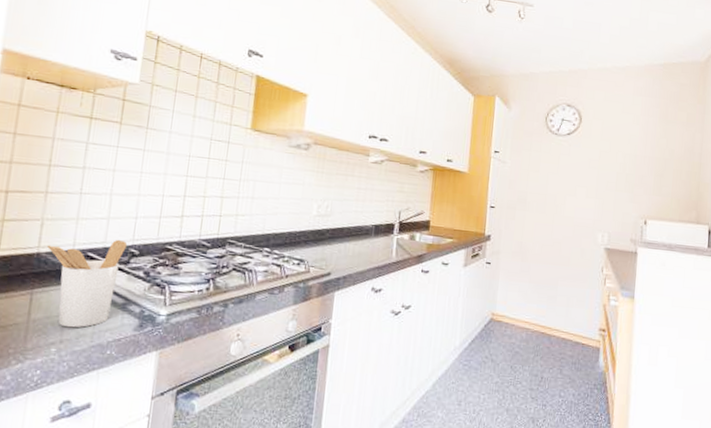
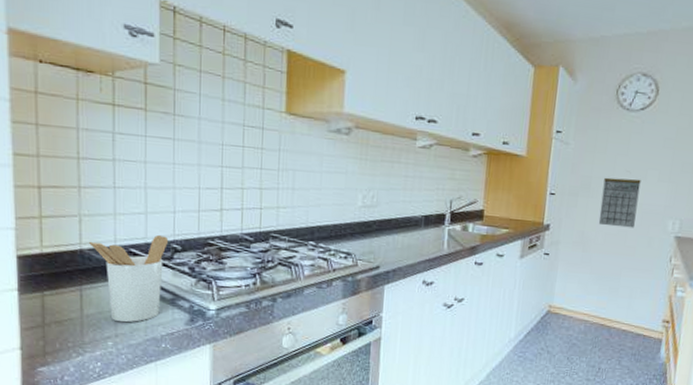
calendar: none [535,193,571,240] -> present [598,177,641,228]

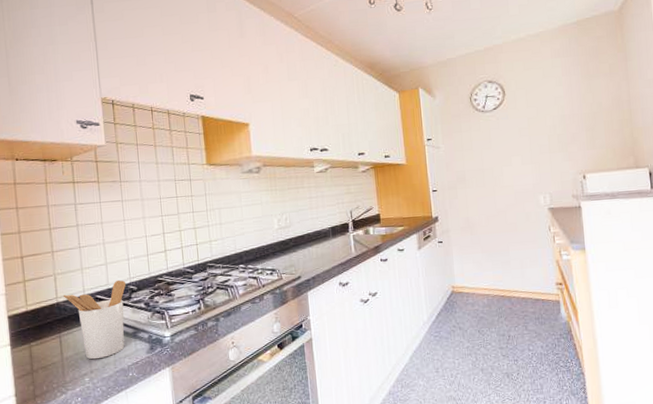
calendar: present [598,177,641,228] -> none [476,165,511,210]

